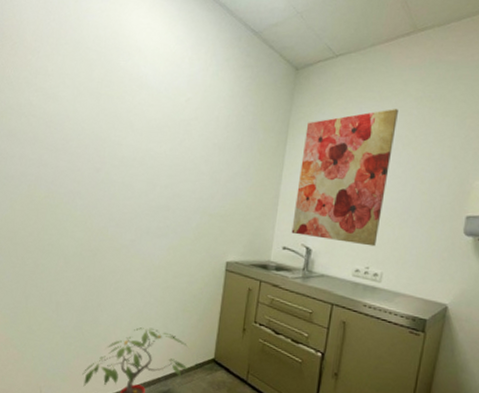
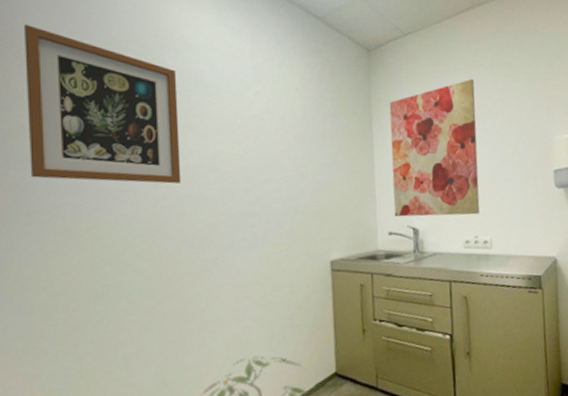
wall art: none [11,21,127,171] -> present [24,24,182,184]

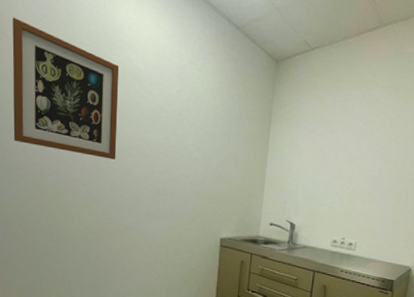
wall art: present [389,79,480,217] -> none [277,97,368,220]

